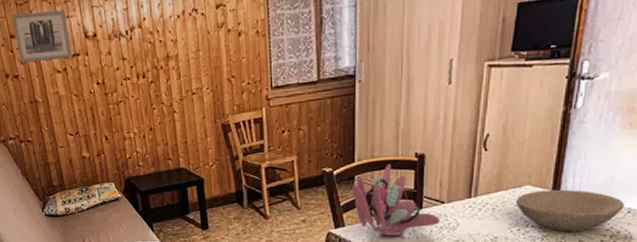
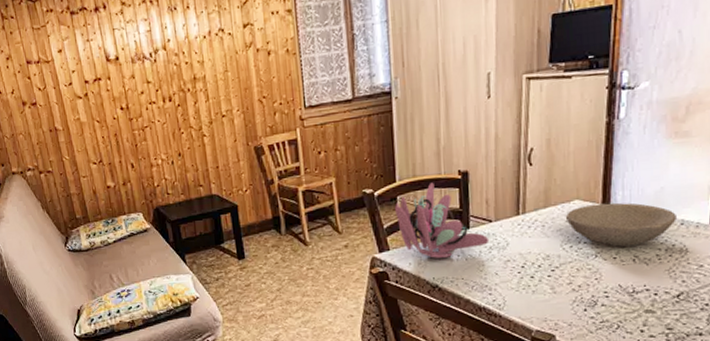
wall art: present [11,10,72,63] -> none [28,33,94,90]

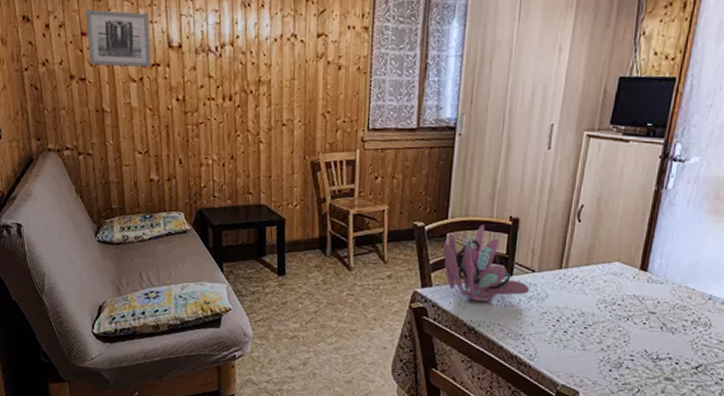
wall art: none [28,33,94,90] -> present [85,10,151,67]
bowl: present [565,203,676,247] -> none [604,268,706,314]

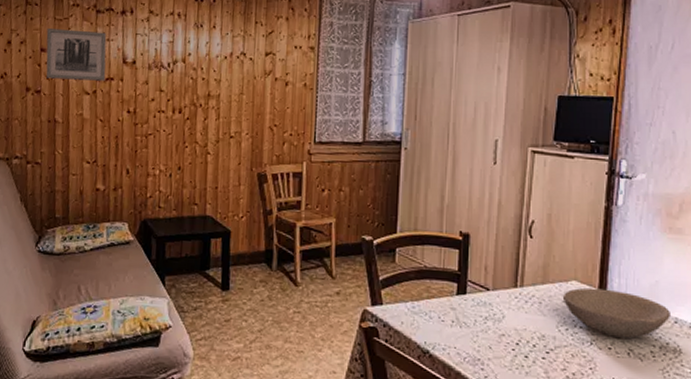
flower: present [442,224,530,302] -> none [392,239,486,322]
bowl: none [604,268,706,314] -> present [562,287,670,339]

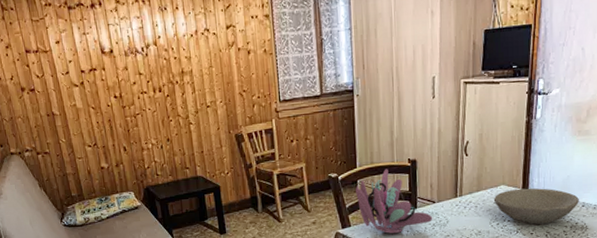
wall art: present [46,29,107,81] -> none [27,27,89,77]
flower: none [392,239,486,322] -> present [355,168,433,234]

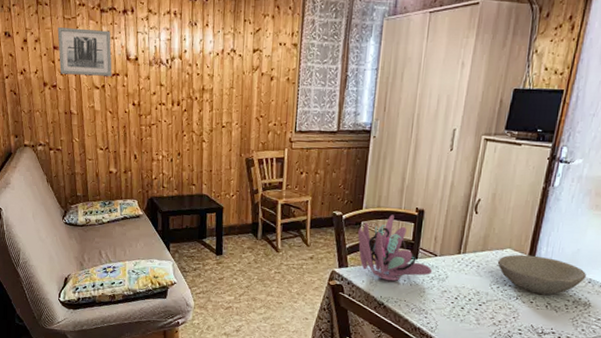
wall art: none [27,27,89,77] -> present [57,27,112,76]

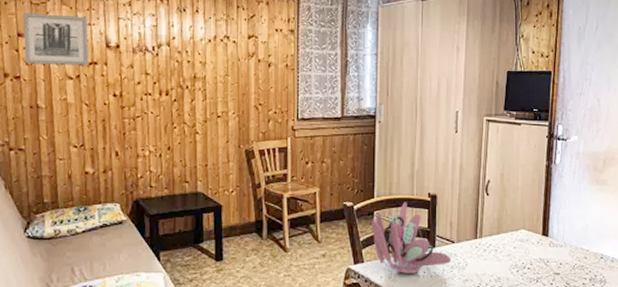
bowl: present [497,254,586,295] -> none [513,234,597,274]

